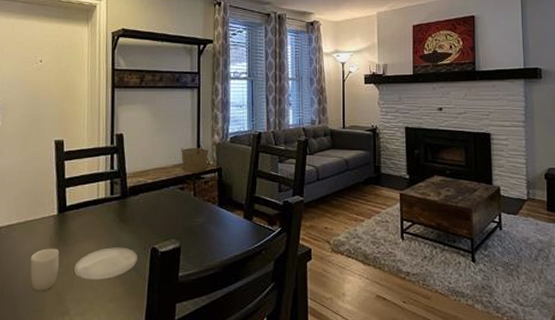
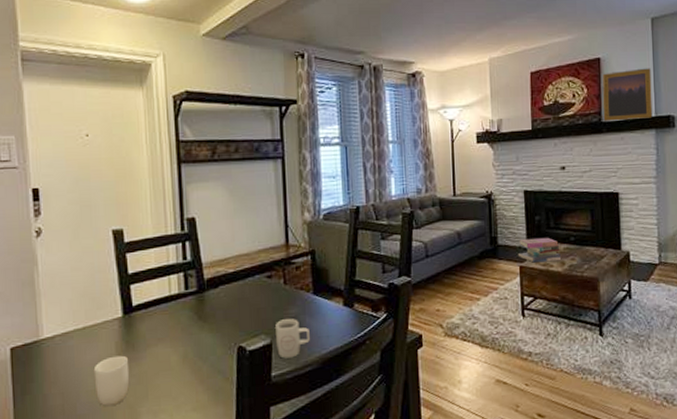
plate: present [74,247,137,281] -> none [148,348,222,390]
basket: present [181,148,209,173] -> none [266,228,300,259]
mug: none [184,227,215,261] -> present [276,319,311,358]
books: none [398,169,438,191] -> present [517,237,562,263]
picture frame: none [477,26,522,71] -> present [603,68,653,121]

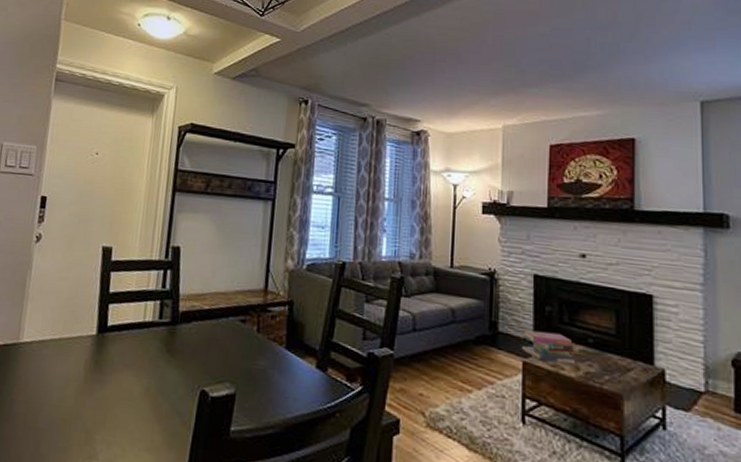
cup: present [93,355,130,407] -> none [57,373,95,427]
mug: present [276,319,311,358] -> none [240,370,277,415]
picture frame: present [603,68,653,121] -> none [637,156,700,214]

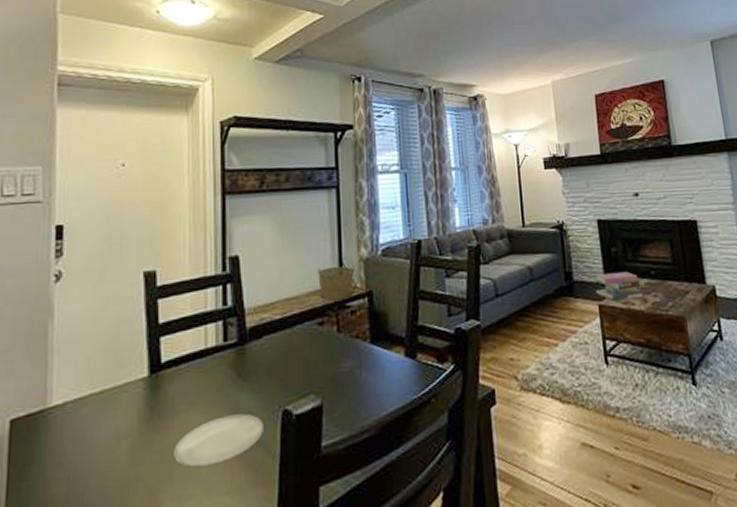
plate: none [108,382,183,423] -> present [174,414,263,468]
basket: none [245,271,281,305] -> present [318,266,355,302]

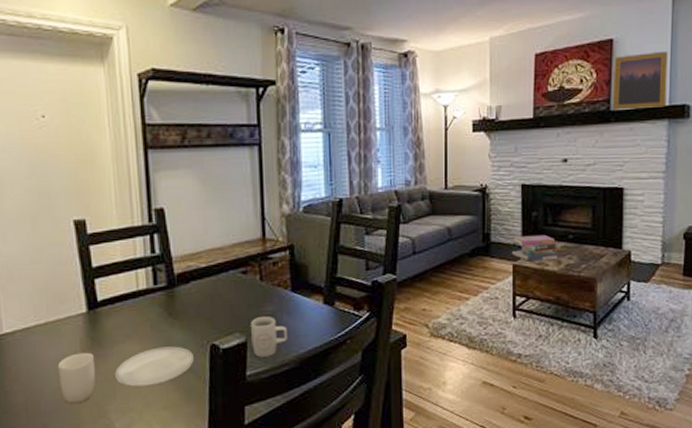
cup: none [108,425,153,494] -> present [57,352,97,405]
basket: present [318,266,355,302] -> none [241,221,277,253]
mug: none [327,374,368,424] -> present [251,317,289,357]
picture frame: none [668,90,723,145] -> present [613,51,668,110]

